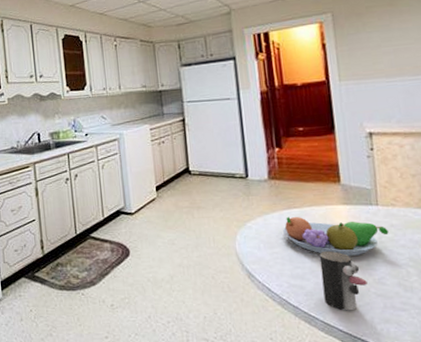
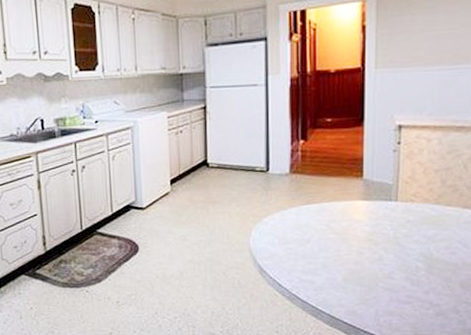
fruit bowl: present [283,216,389,256] -> none [300,211,404,251]
cup: present [319,250,367,311] -> none [333,246,376,305]

